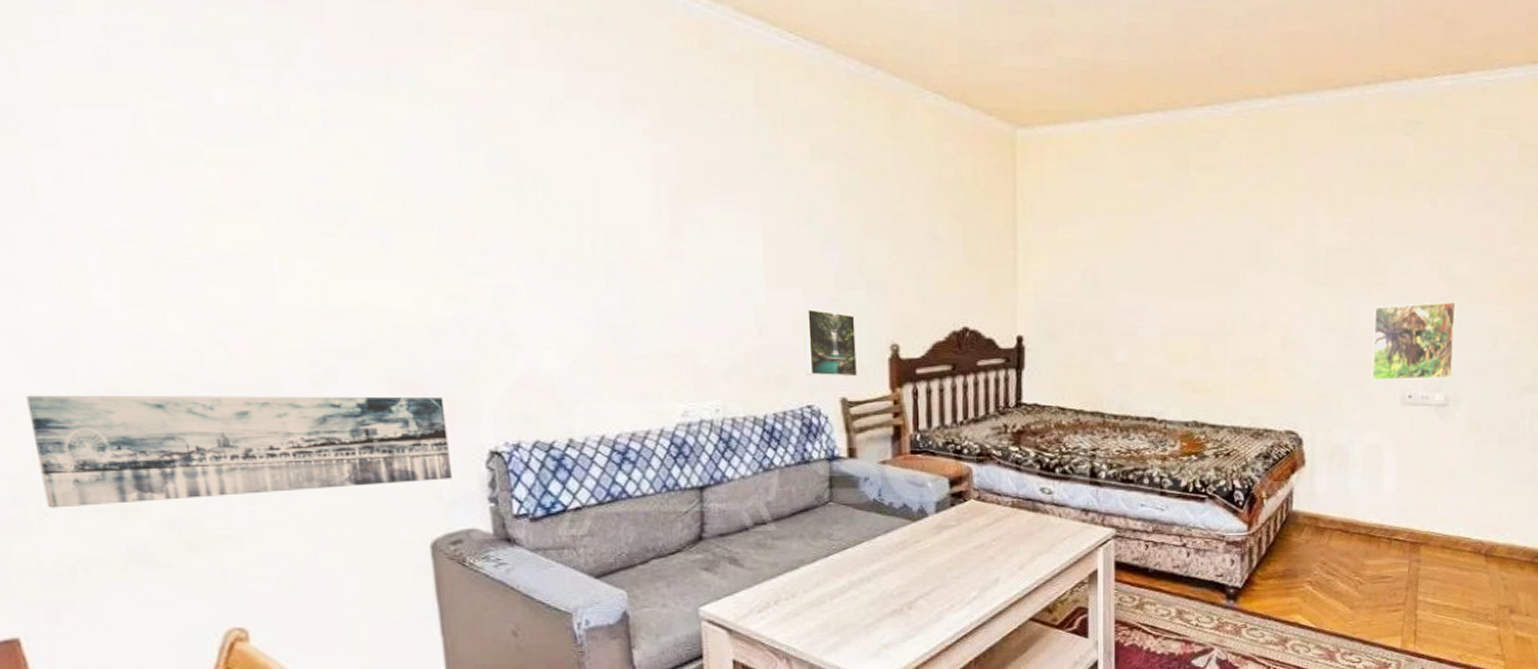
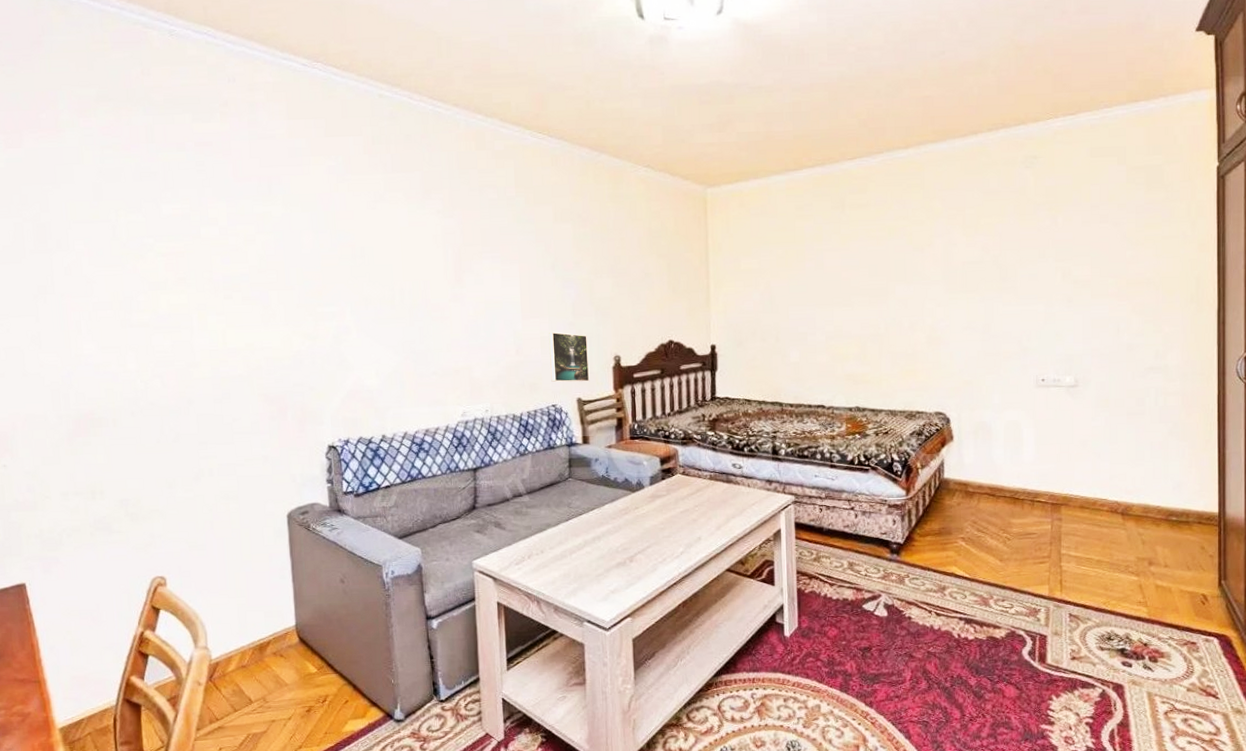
wall art: present [26,395,453,508] -> none [40,408,304,493]
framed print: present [1371,301,1457,381] -> none [1007,299,1081,368]

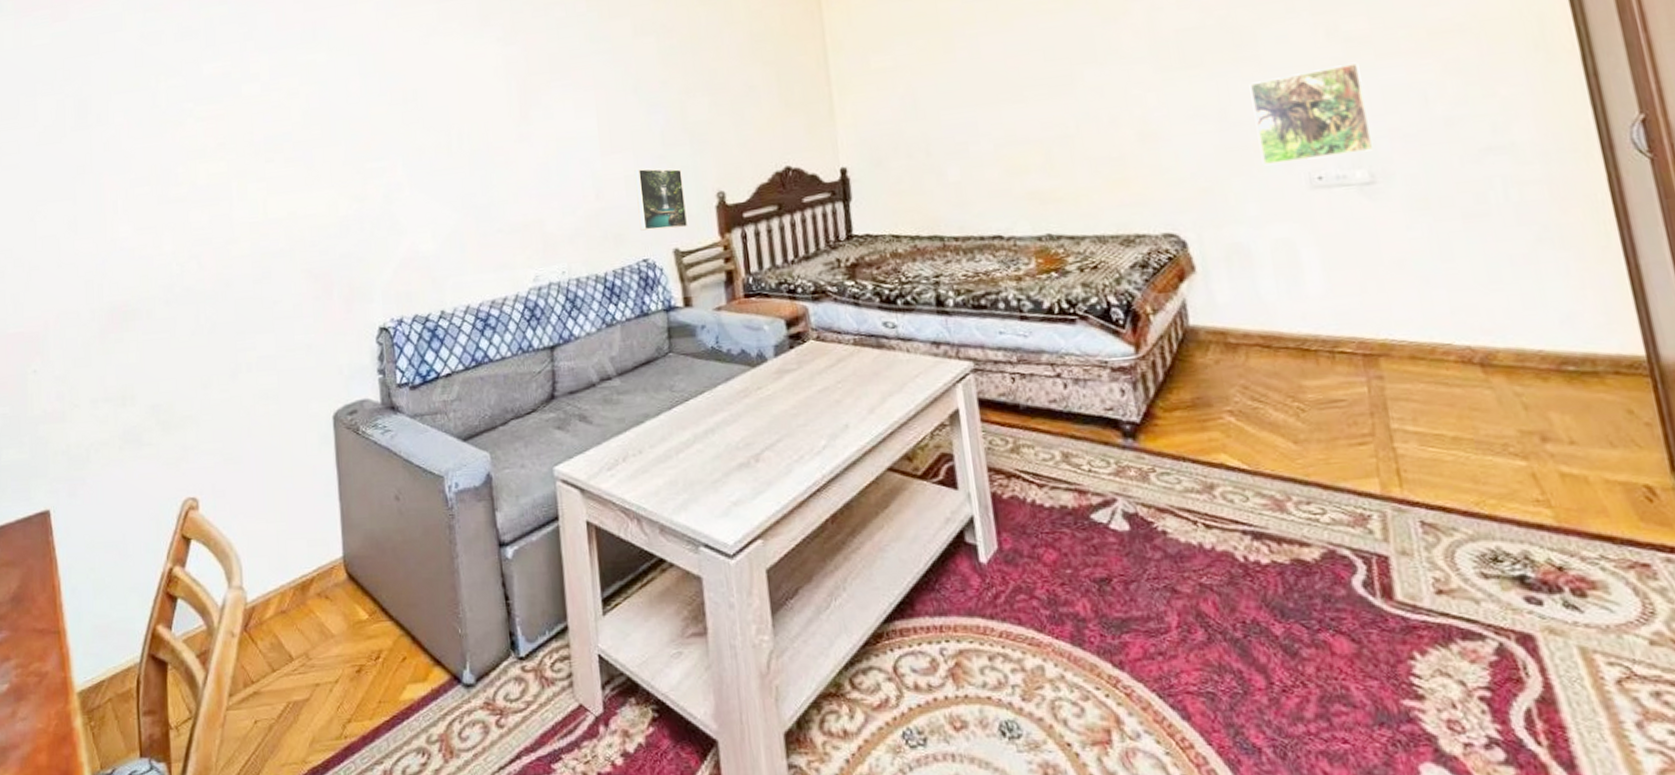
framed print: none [1007,299,1081,368] -> present [1249,62,1374,166]

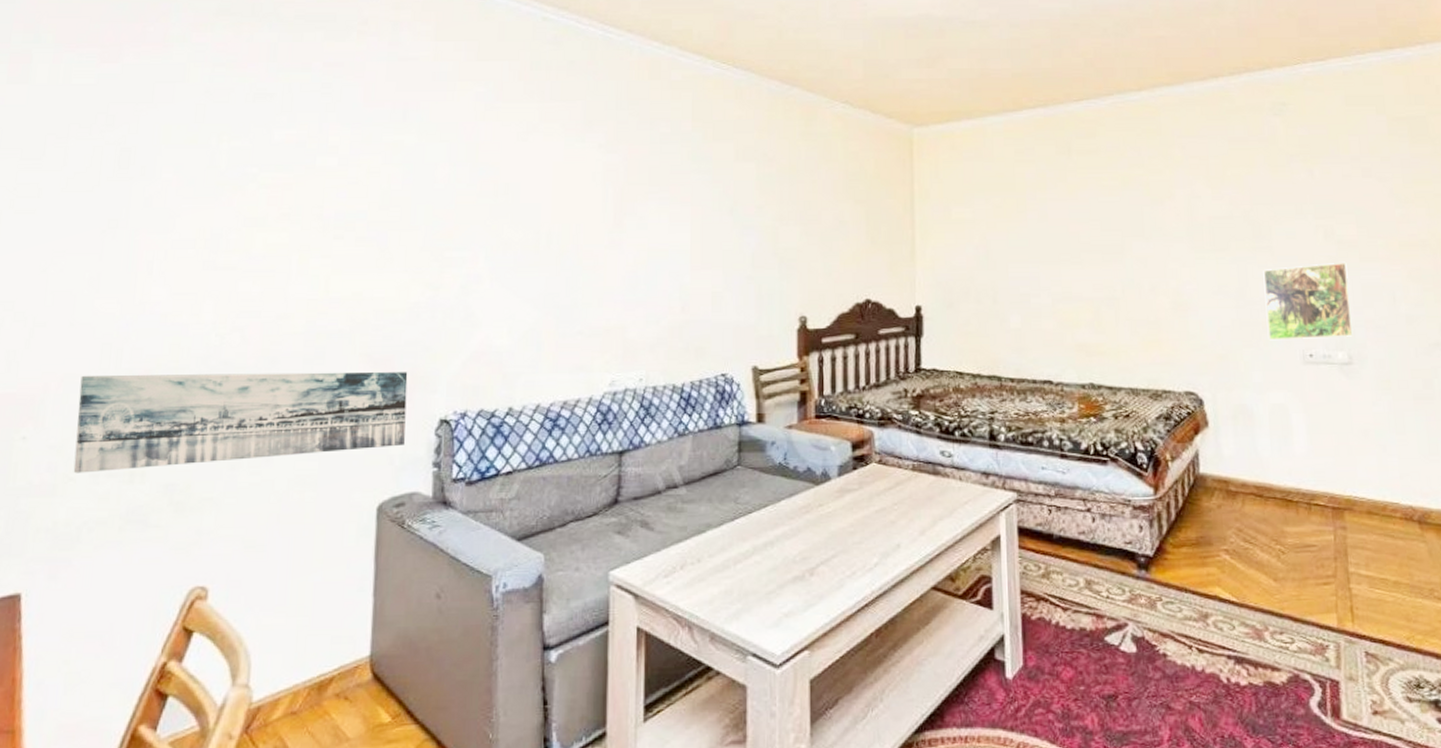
wall art: none [72,284,351,401] -> present [73,372,408,474]
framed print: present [634,168,689,231] -> none [722,286,769,347]

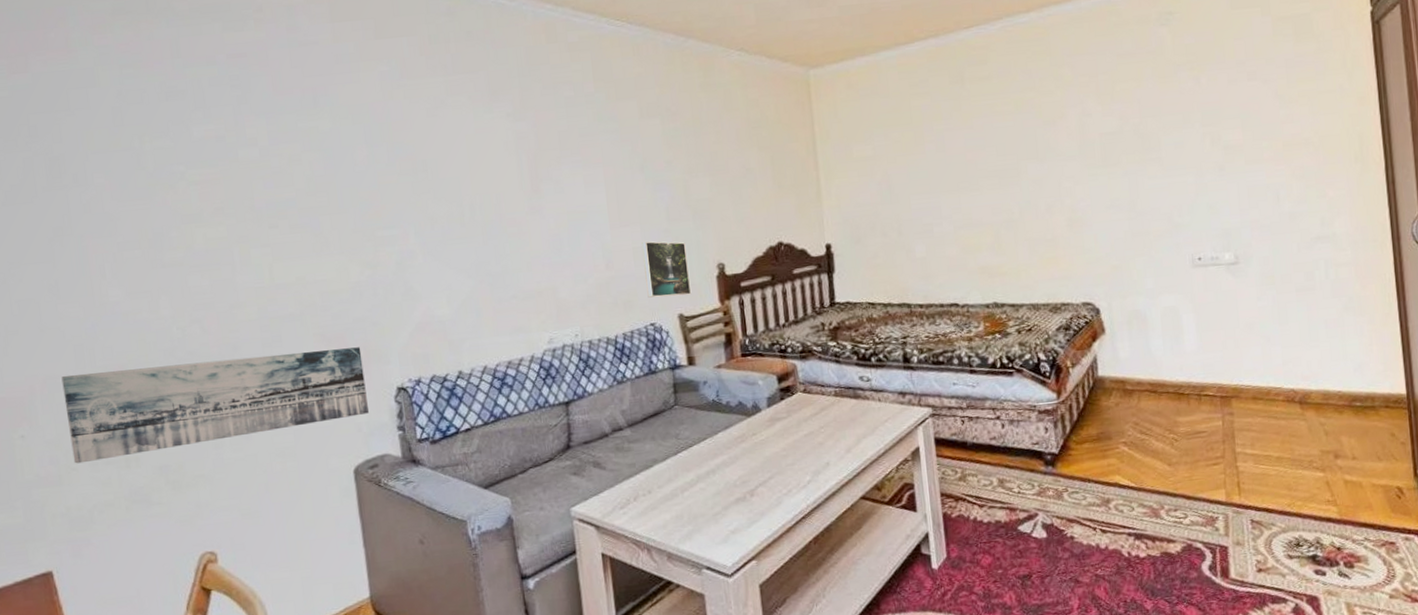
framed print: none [722,286,769,347] -> present [642,241,692,298]
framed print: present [1263,262,1354,341] -> none [1153,166,1240,248]

